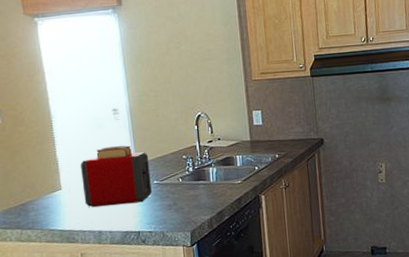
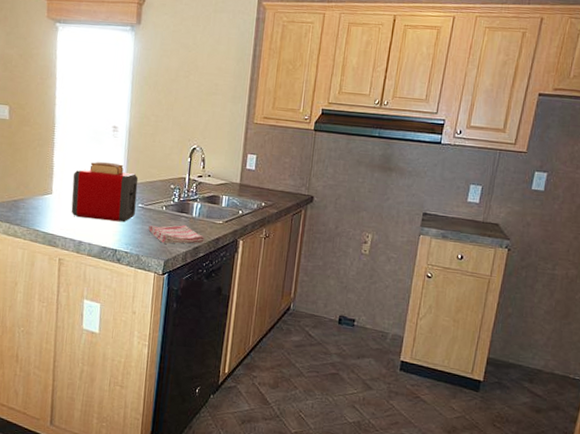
dish towel: none [168,192,227,215] -> present [148,225,204,244]

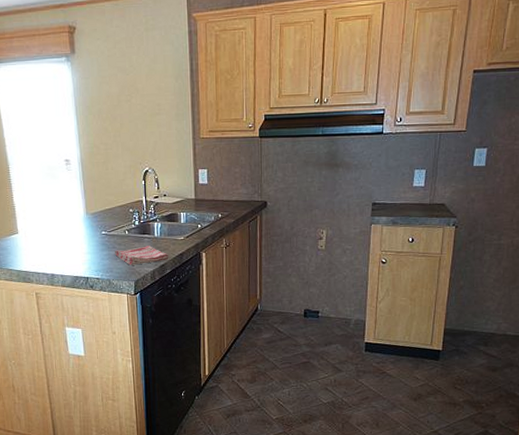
toaster: present [71,162,139,222] -> none [35,196,100,252]

